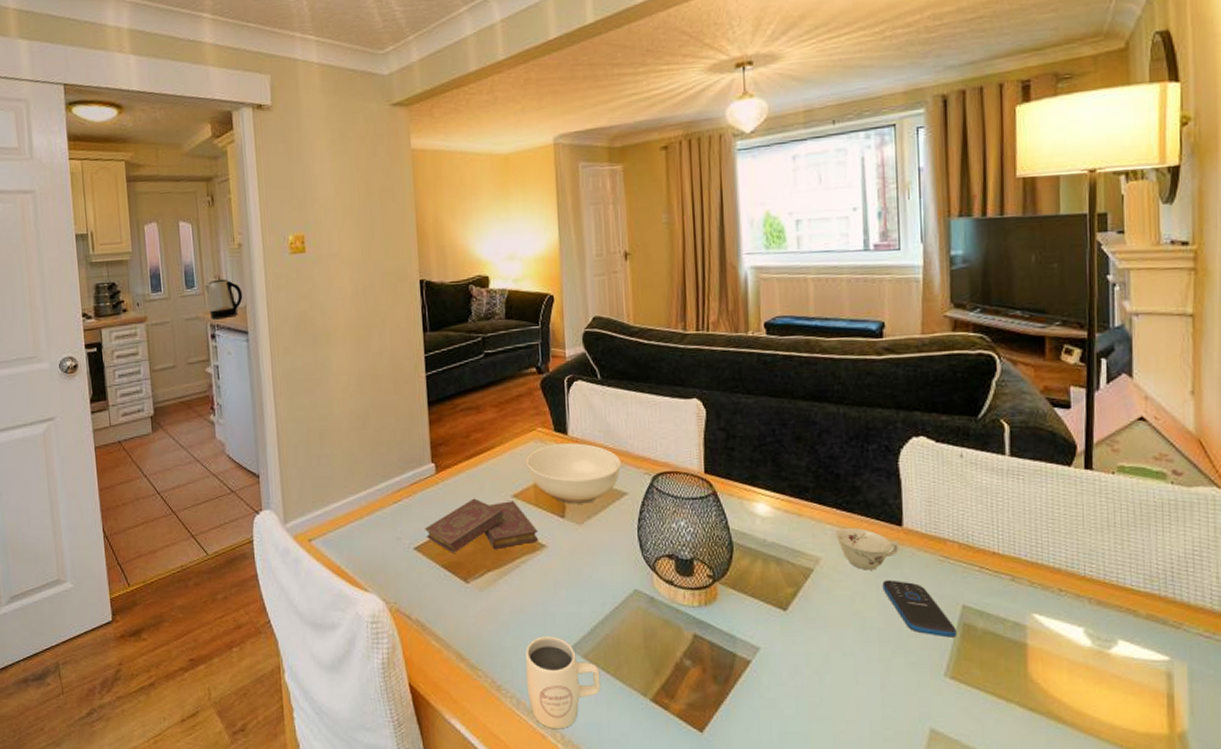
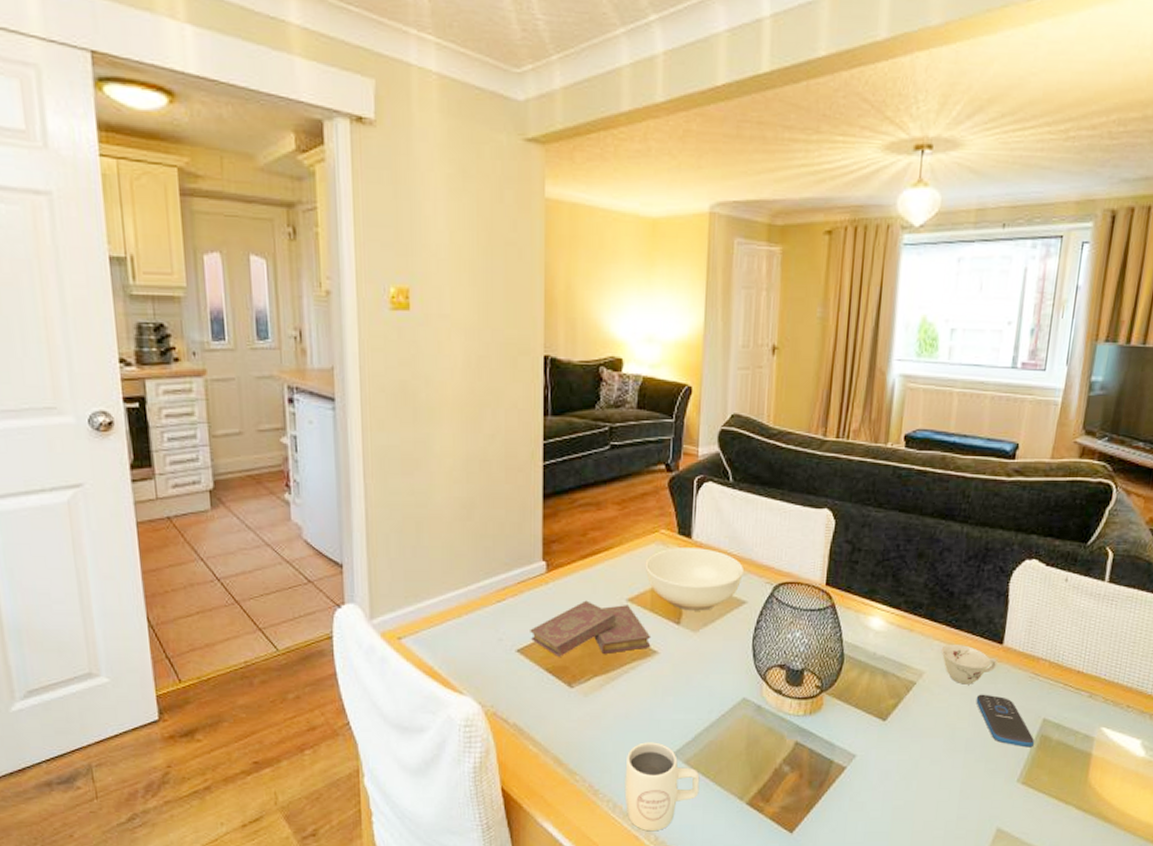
kettle: present [204,279,243,320] -> none [281,332,330,381]

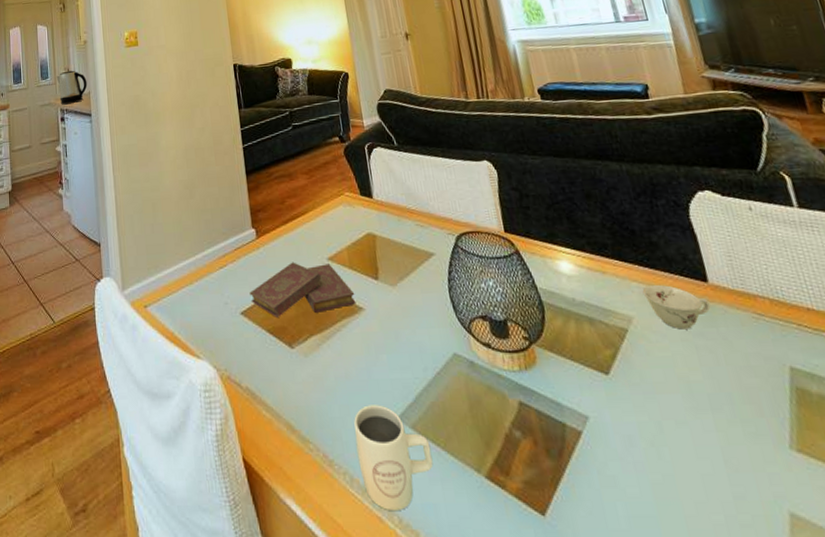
kettle: none [281,332,330,381] -> present [56,70,88,105]
bowl: present [645,548,745,611] -> none [337,206,426,266]
mobile phone: present [976,694,1034,748] -> none [700,339,792,404]

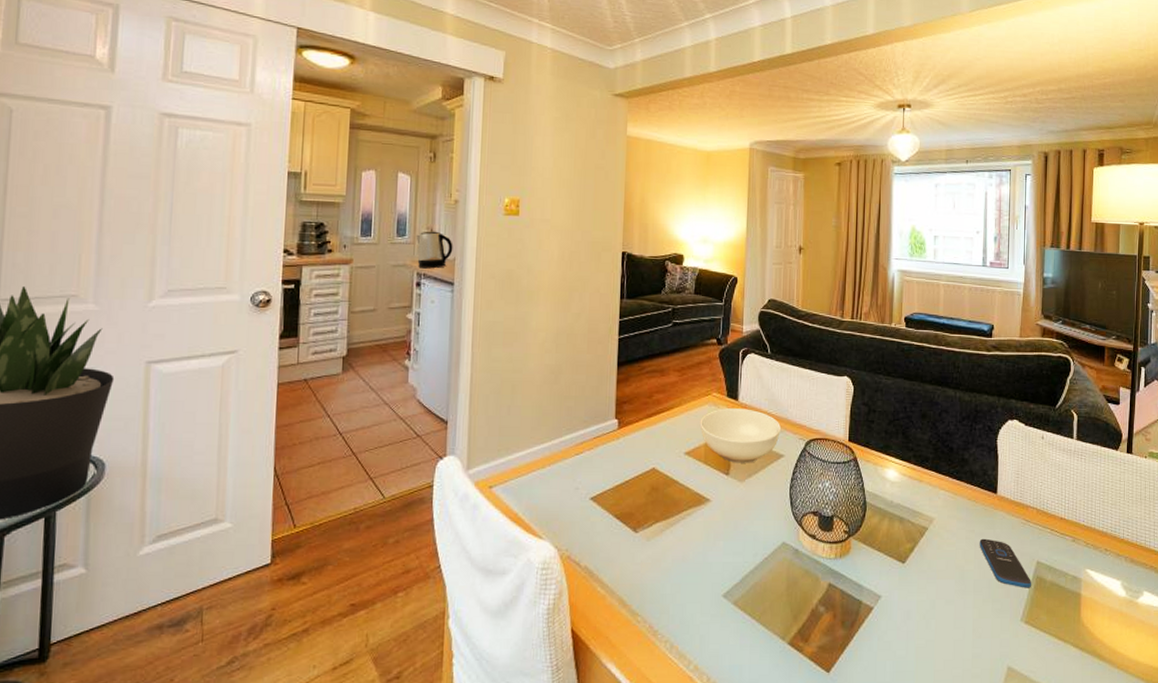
book: present [249,262,356,318] -> none [602,454,705,504]
bowl: none [337,206,426,266] -> present [700,408,782,463]
mug: present [354,405,434,512] -> none [680,584,747,672]
teacup: present [642,284,711,330] -> none [946,493,994,530]
mobile phone: none [700,339,792,404] -> present [979,538,1031,588]

